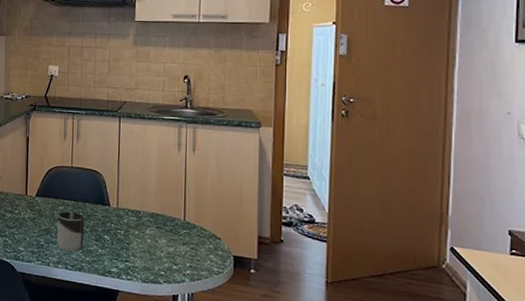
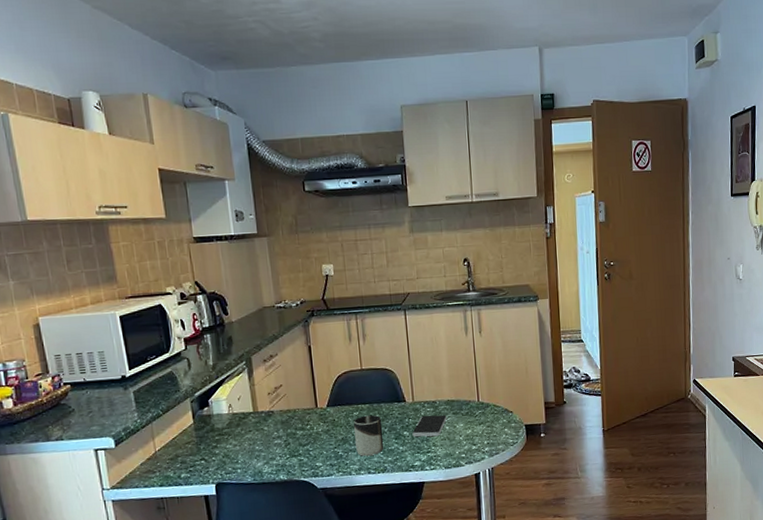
smartphone: none [113,223,150,247] -> present [412,414,447,437]

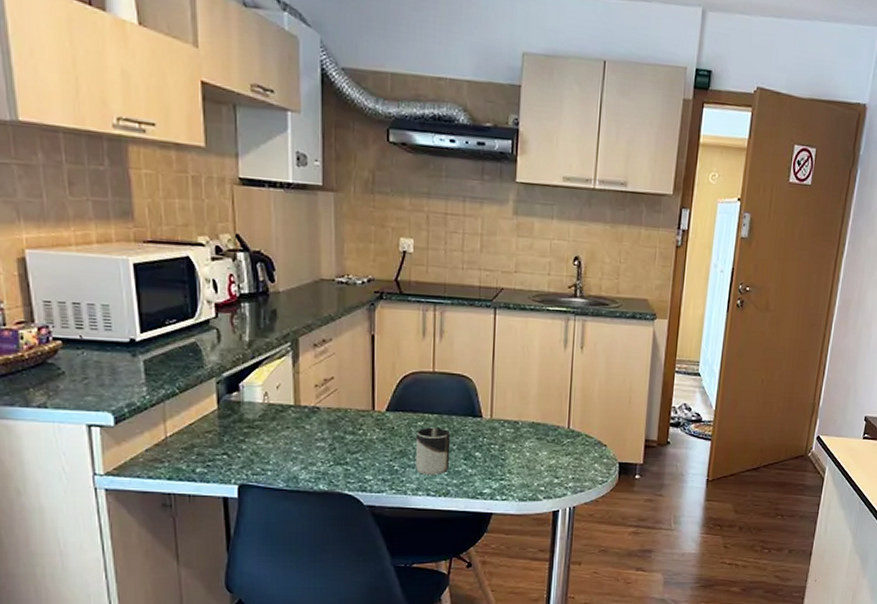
smartphone: present [412,414,447,437] -> none [485,436,529,463]

